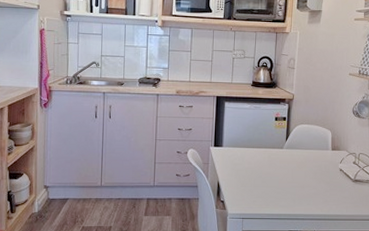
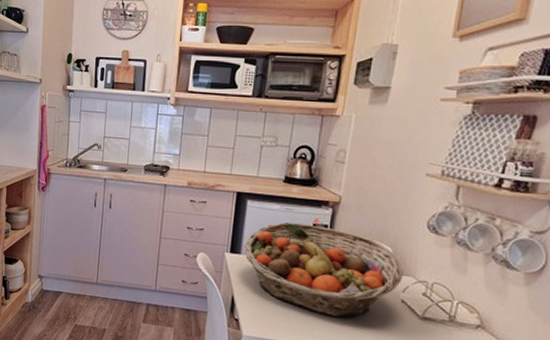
fruit basket: none [224,117,339,189] -> present [243,222,403,318]

